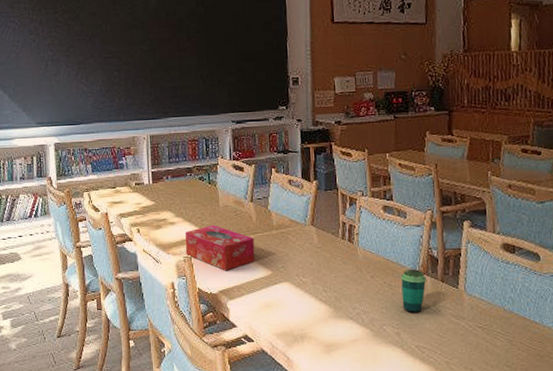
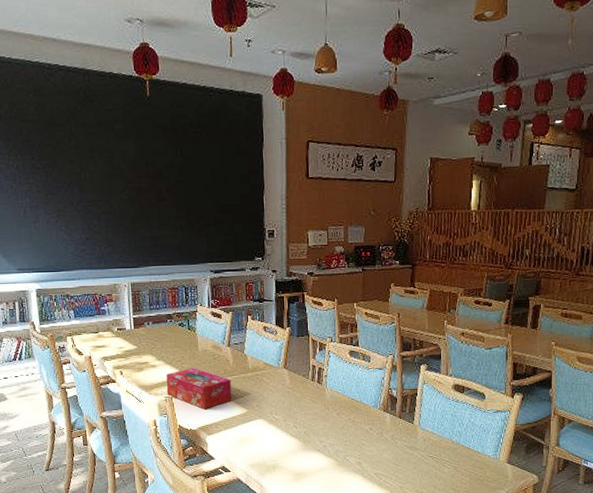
cup: present [401,269,427,314] -> none [364,407,386,446]

